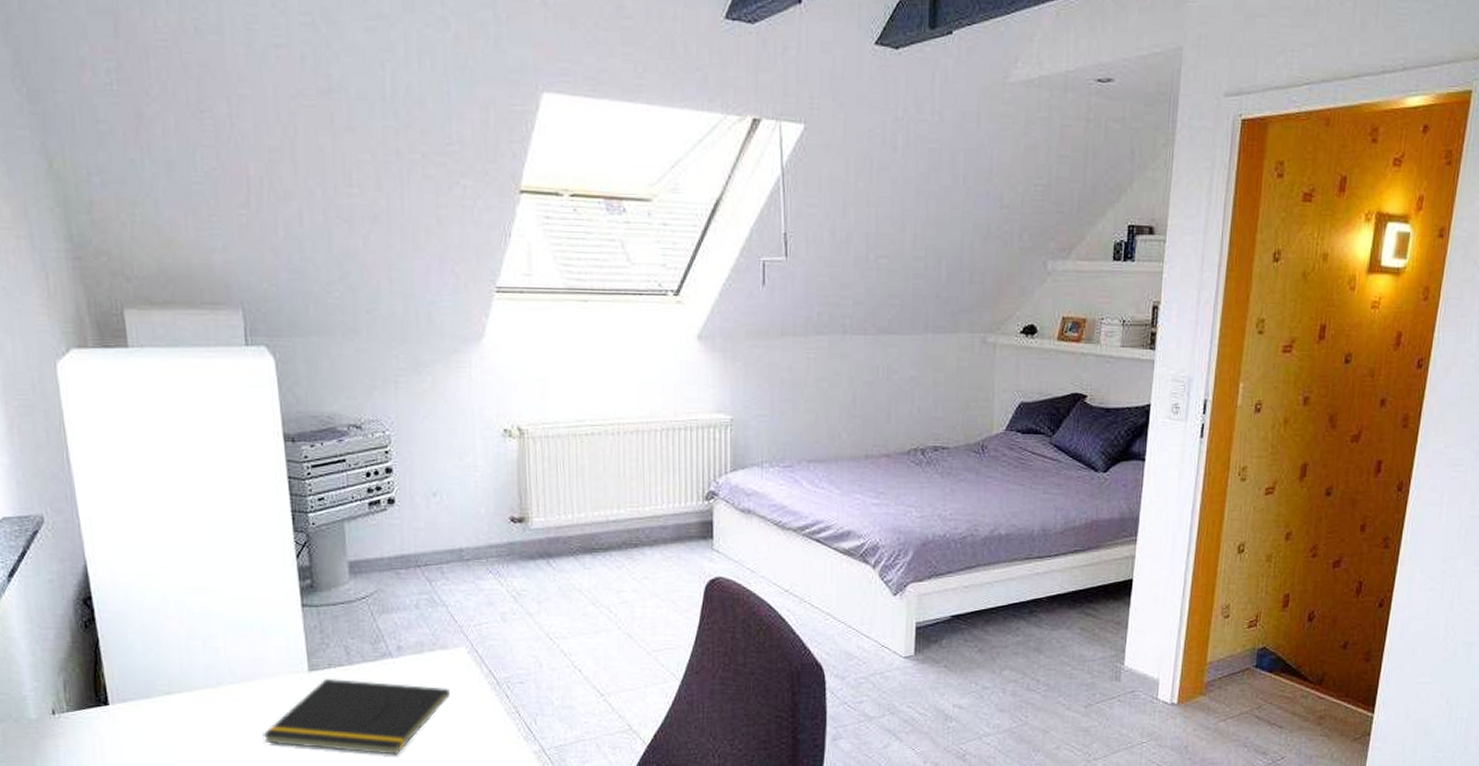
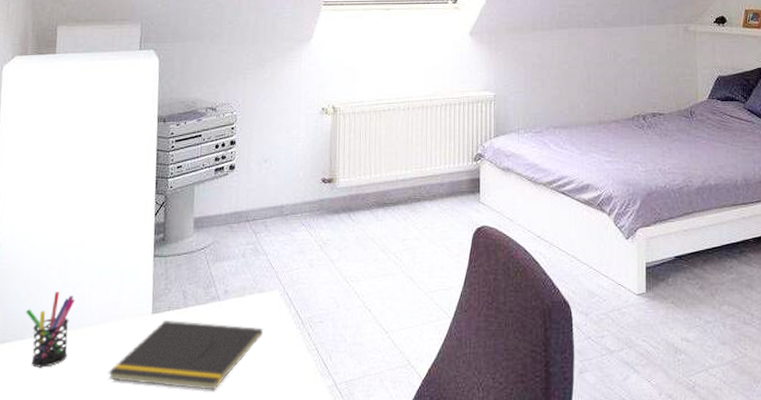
pen holder: none [146,645,209,729] -> present [25,292,76,367]

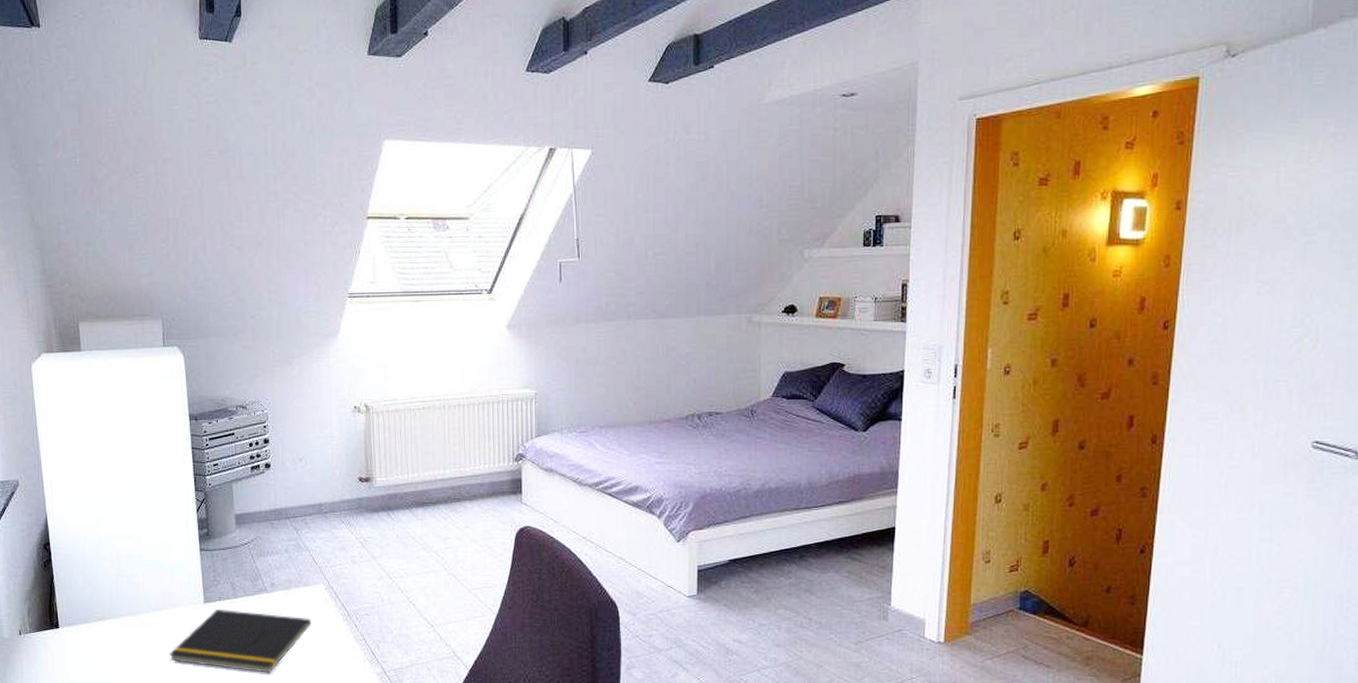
pen holder: present [25,292,76,367] -> none [86,581,131,648]

